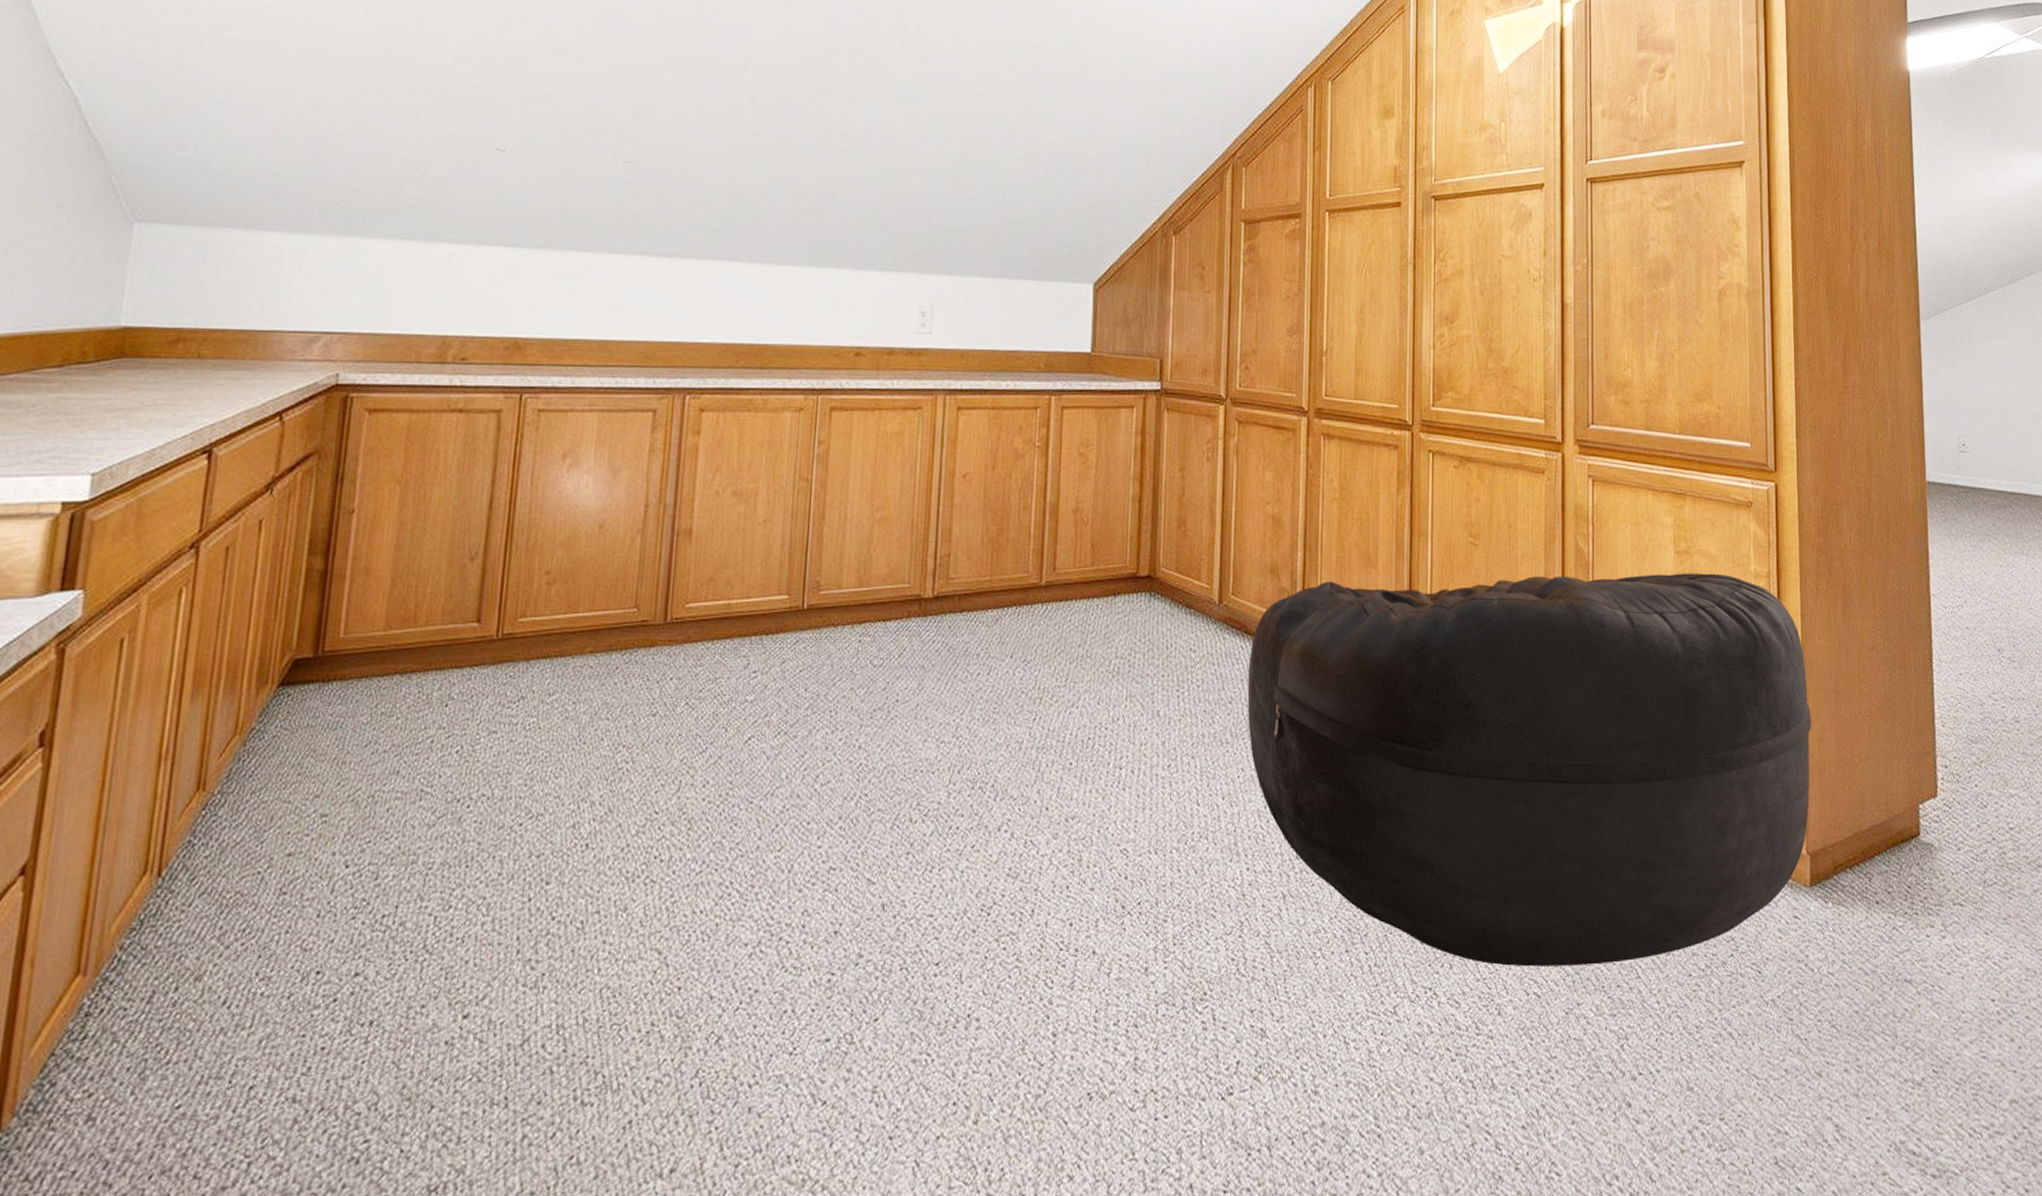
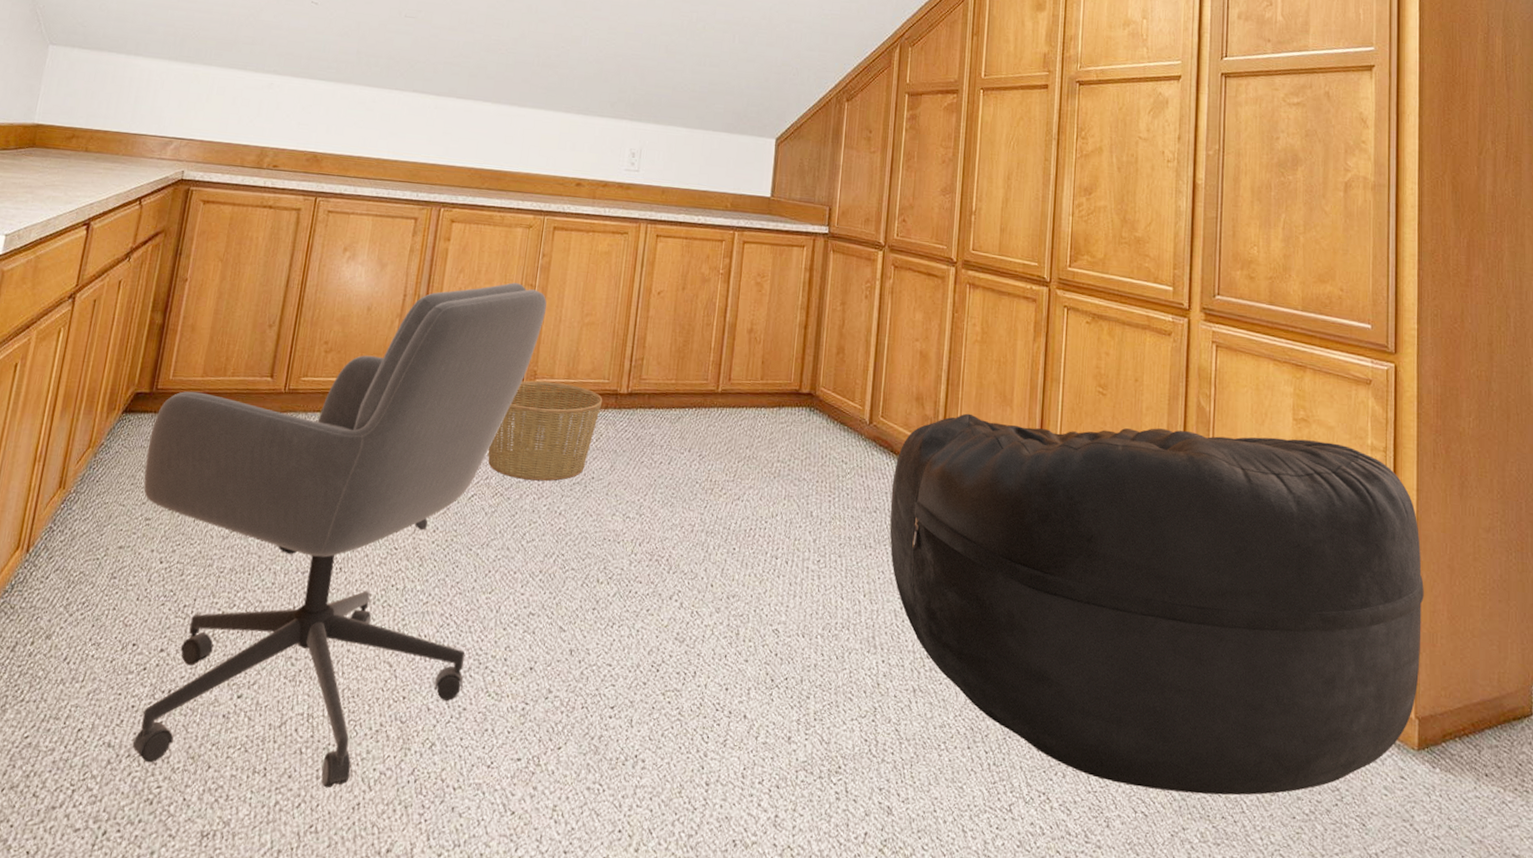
office chair: none [314,478,827,1114] -> present [132,282,547,789]
basket: none [765,592,904,712] -> present [487,380,603,481]

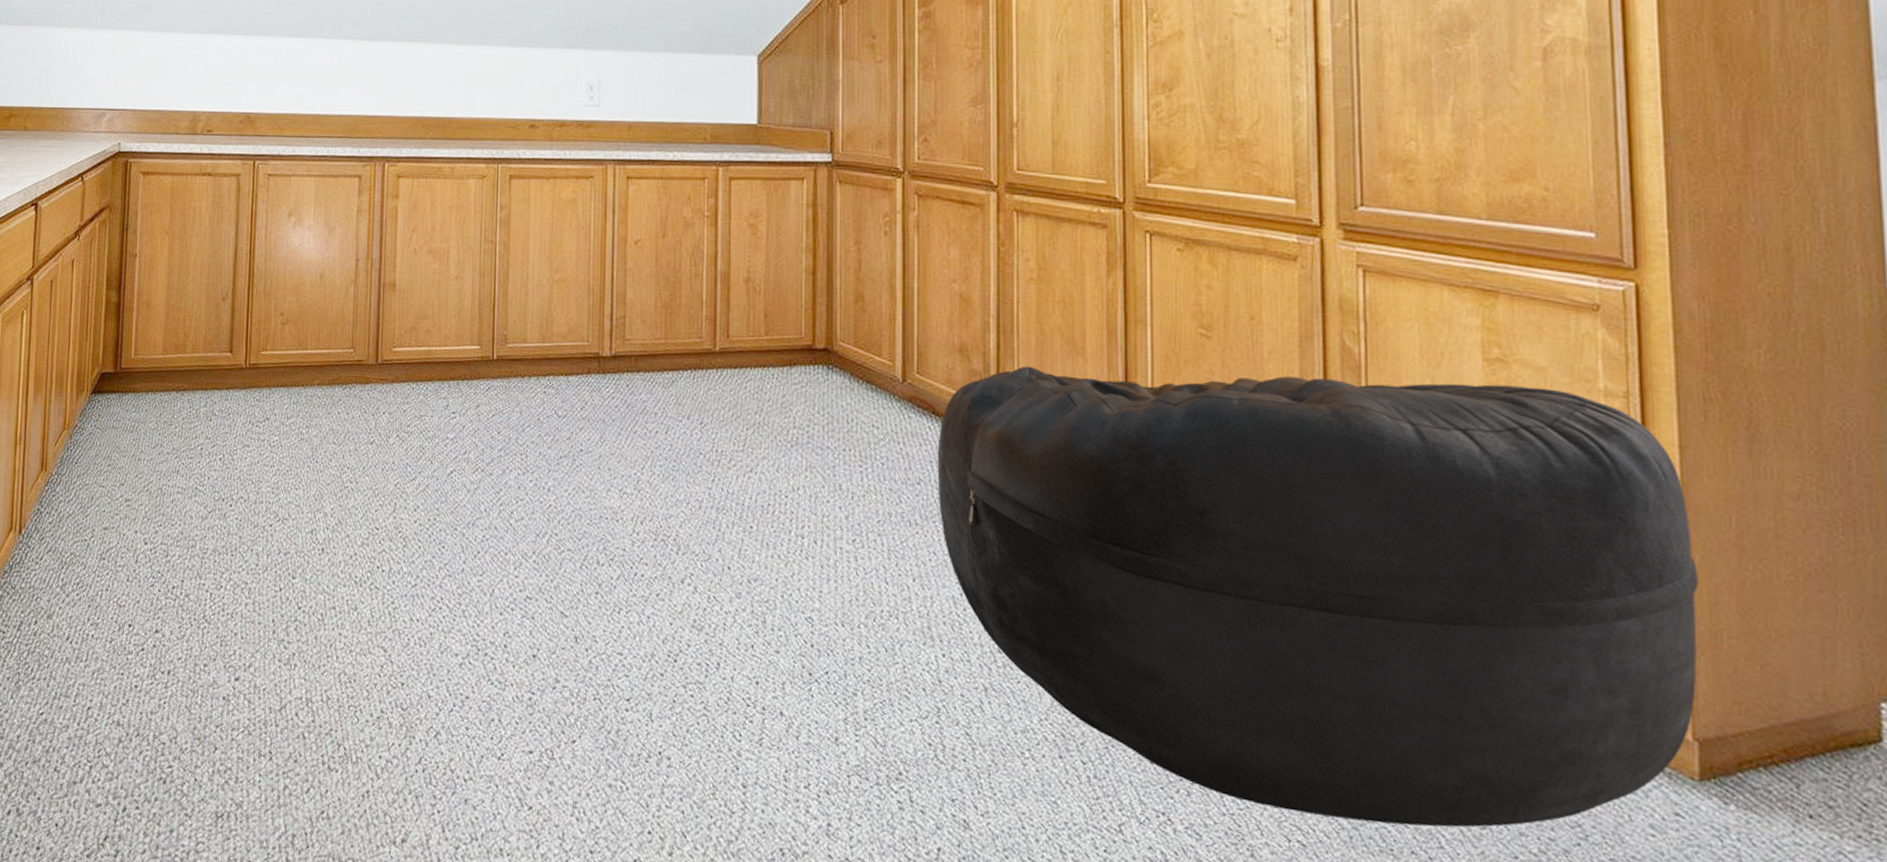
office chair: present [132,282,547,789] -> none [119,240,510,775]
basket: present [487,380,603,481] -> none [463,346,584,455]

